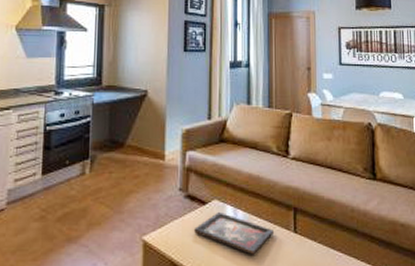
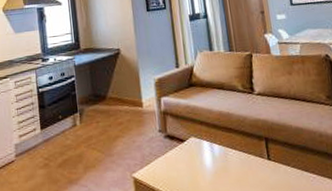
decorative tray: present [194,211,275,255] -> none [177,147,250,183]

